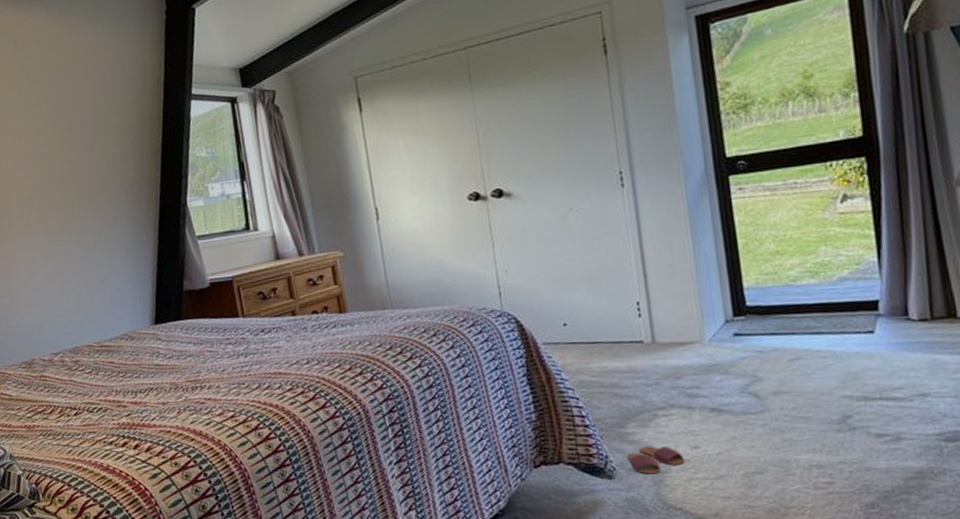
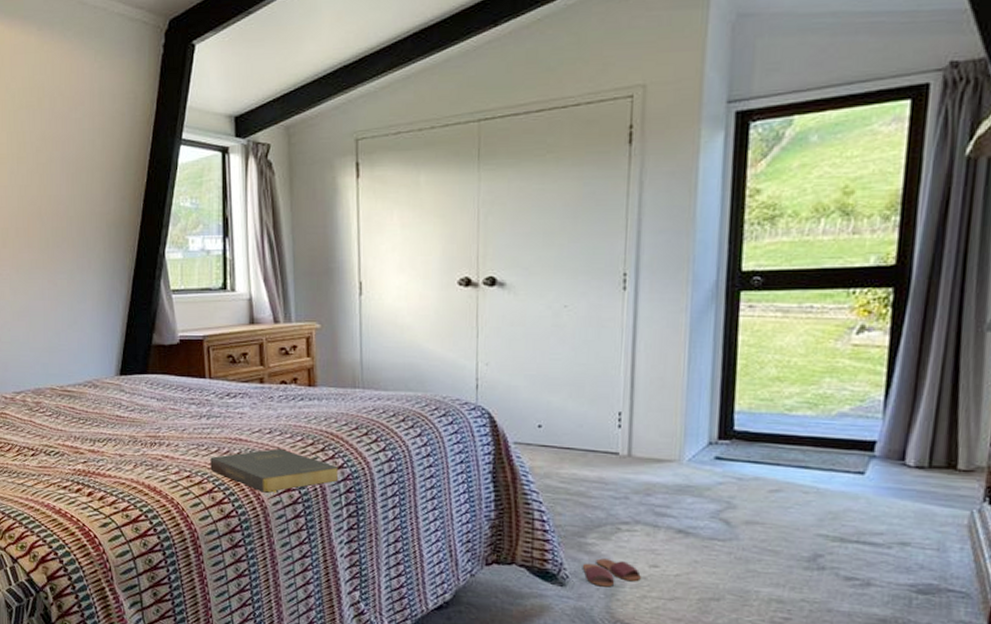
book: none [252,377,381,423] -> present [210,448,339,493]

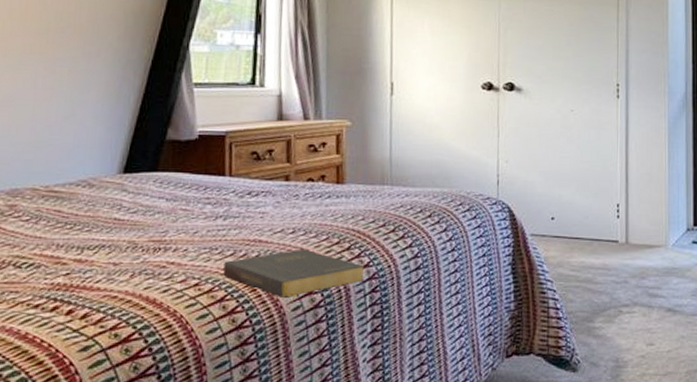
slippers: present [583,558,641,587] -> none [592,341,640,369]

